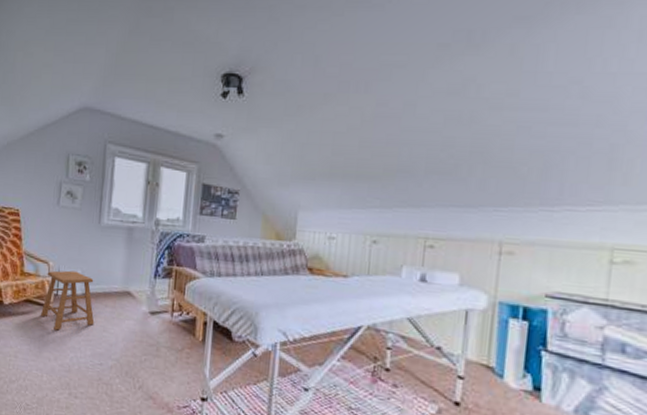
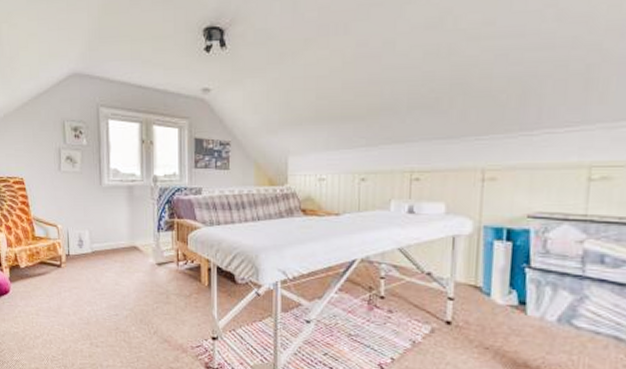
stool: present [41,270,95,331] -> none [56,231,106,288]

